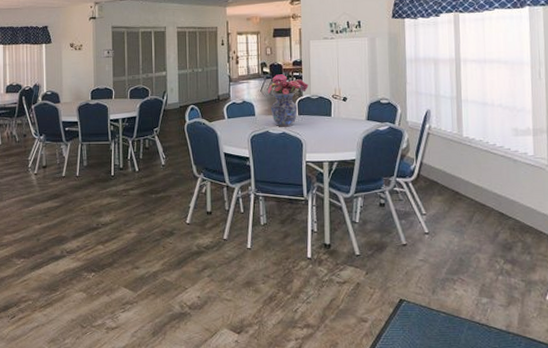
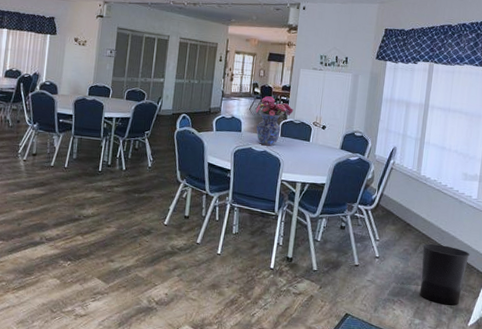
waste bin: none [477,211,536,278] -> present [419,243,470,306]

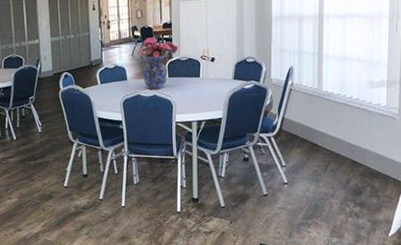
waste bin: present [419,243,470,306] -> none [332,159,384,220]

